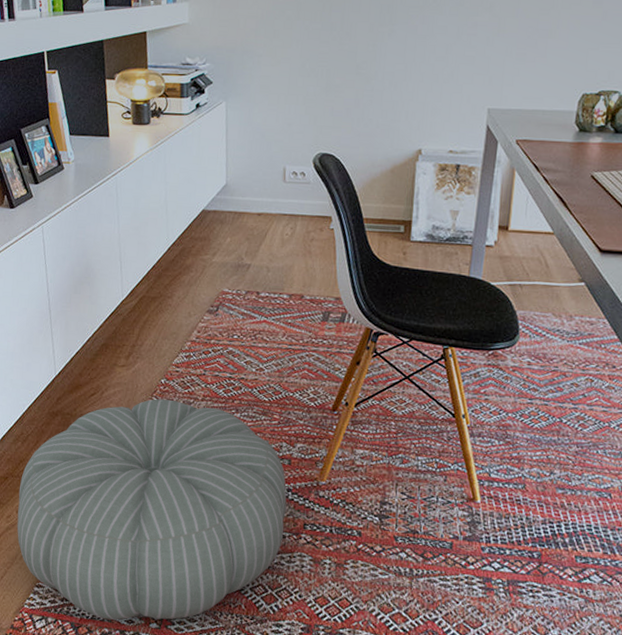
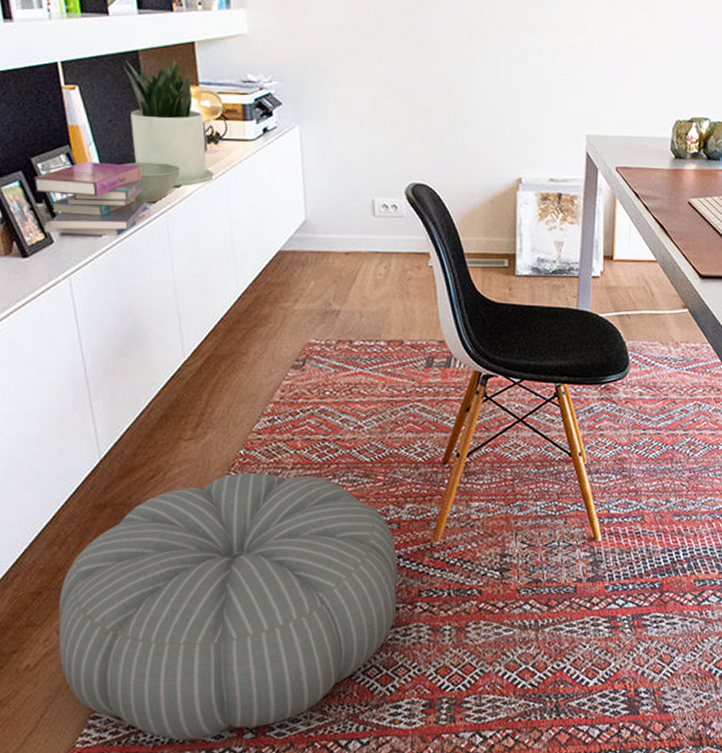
books: none [21,132,106,193] -> present [33,161,152,236]
bowl: none [85,132,130,167] -> present [121,161,181,203]
planter: none [91,48,156,153] -> present [123,60,215,186]

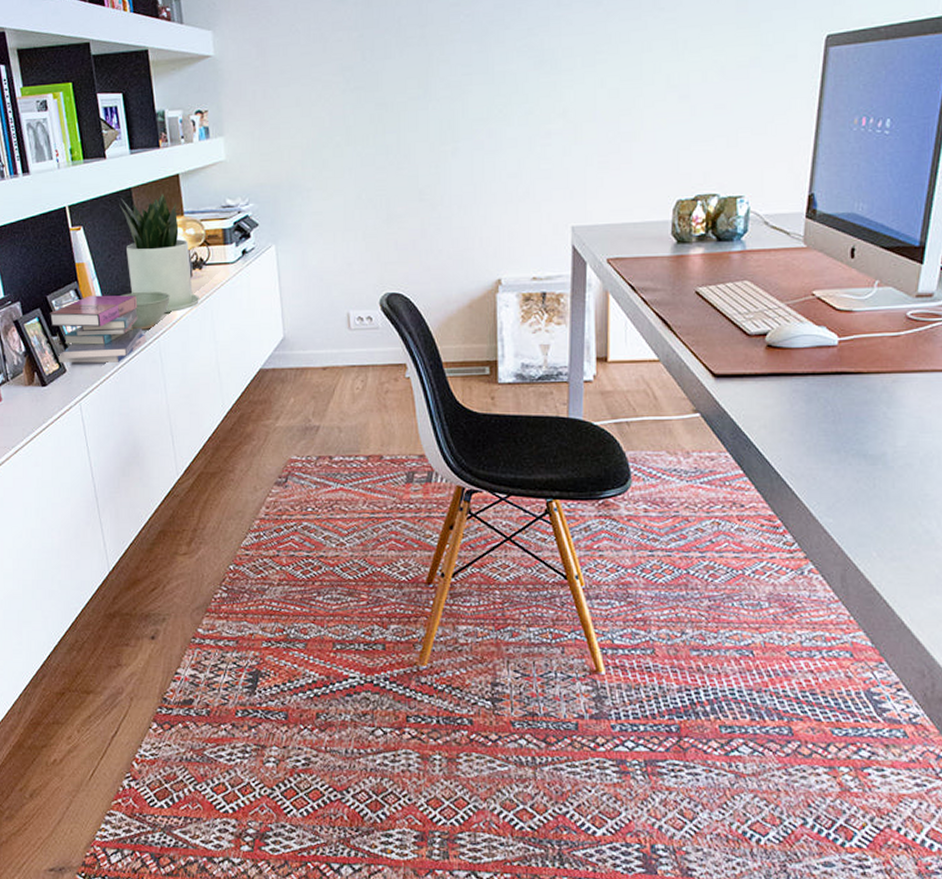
pouf: present [58,472,398,741] -> none [78,587,385,847]

